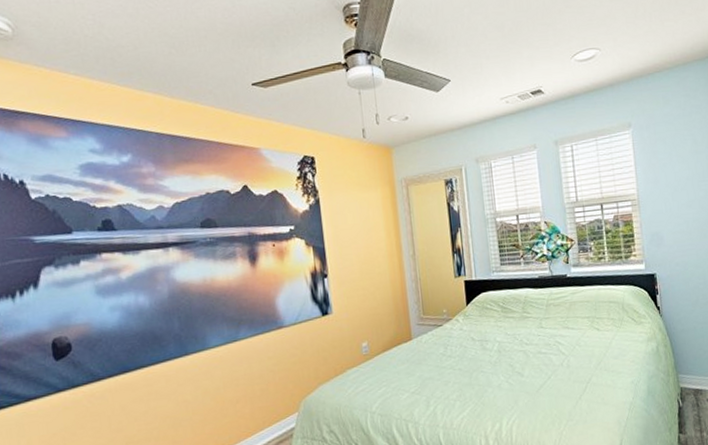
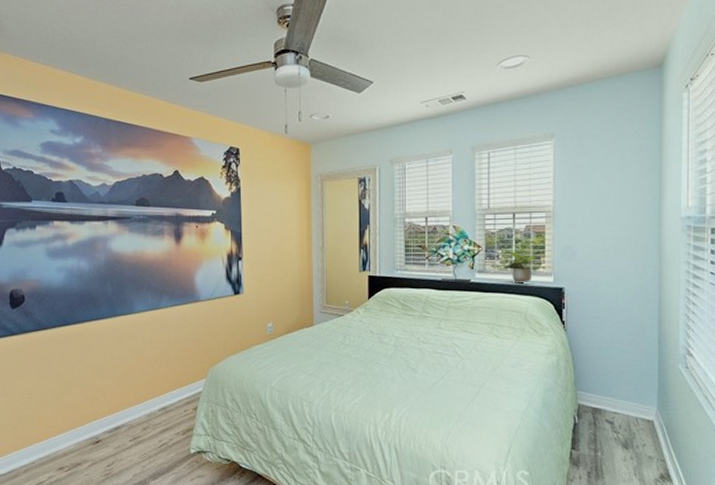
potted plant: none [598,242,628,274] -> present [504,251,537,284]

